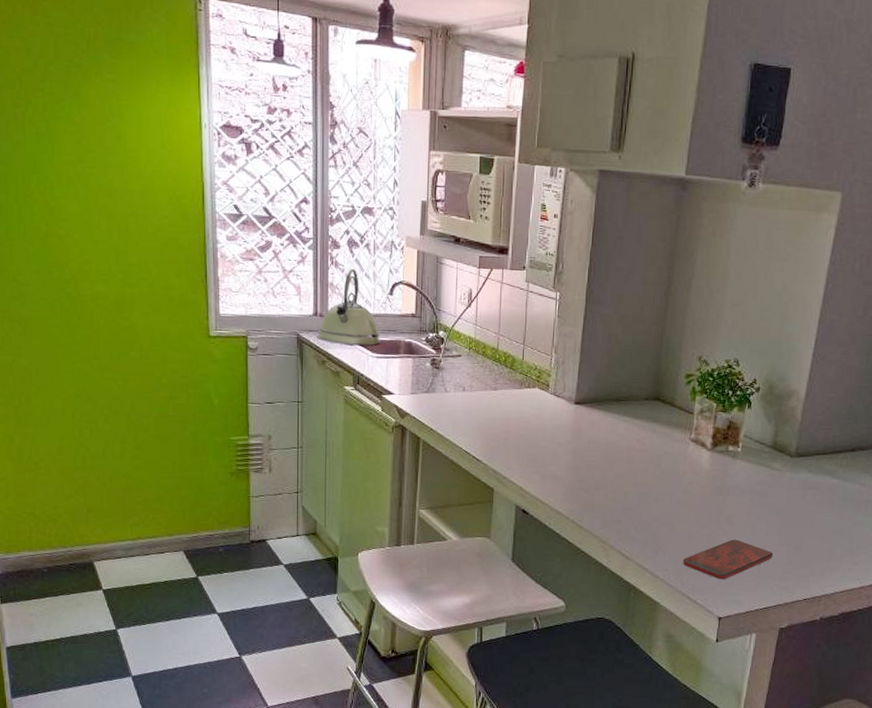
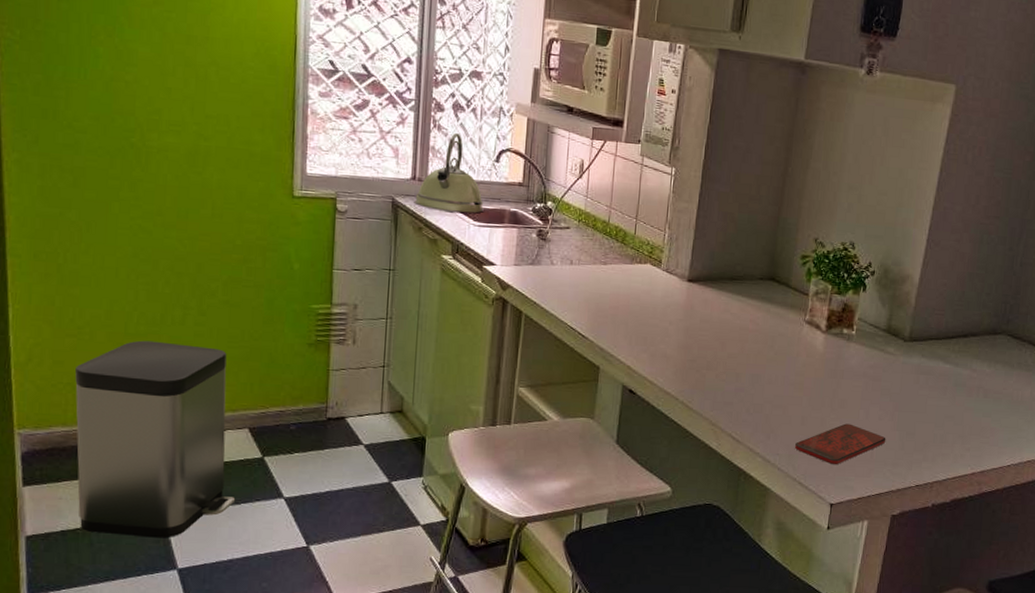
pedal bin: none [36,473,176,649] -> present [75,340,236,538]

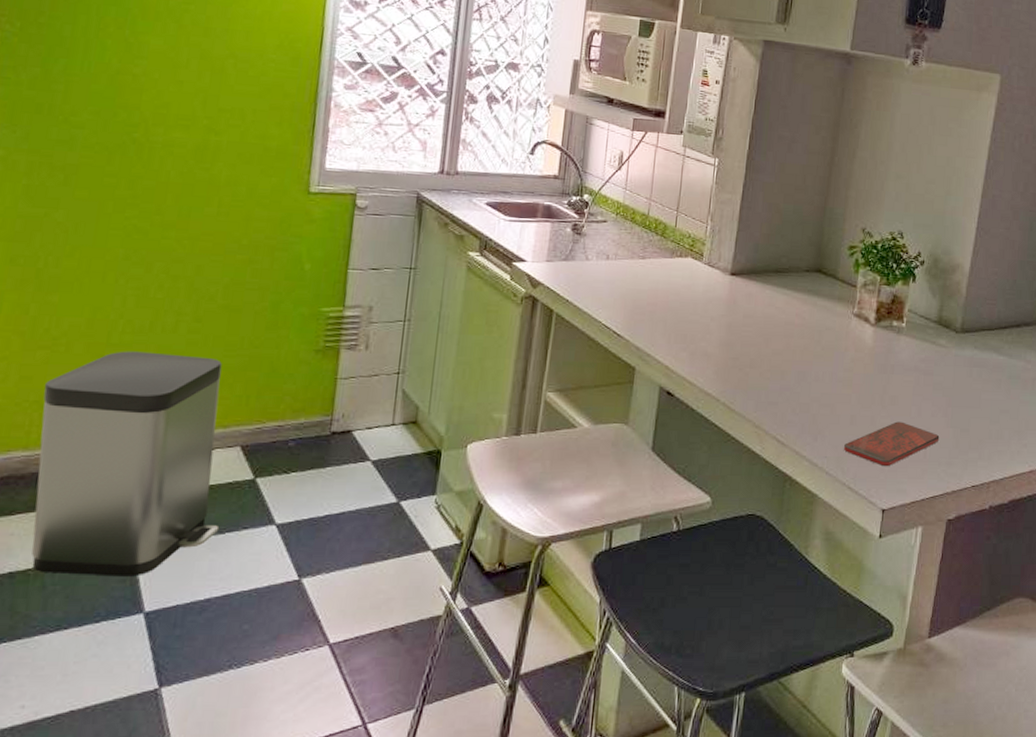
kettle: present [414,133,484,214] -> none [440,125,516,208]

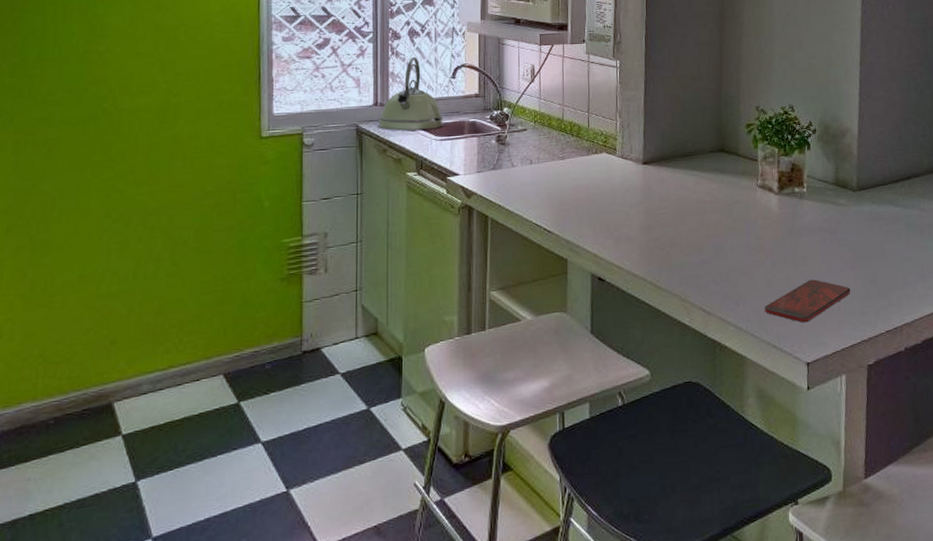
pedal bin: present [32,351,222,577] -> none [46,297,212,511]
kettle: none [440,125,516,208] -> present [377,57,444,131]

